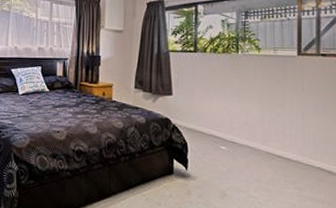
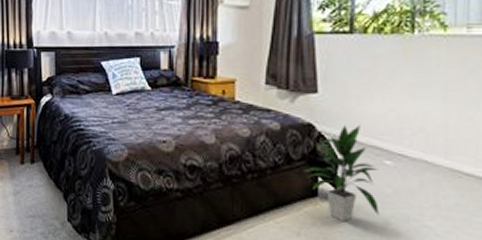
indoor plant: none [162,119,218,194] -> present [303,124,379,222]

